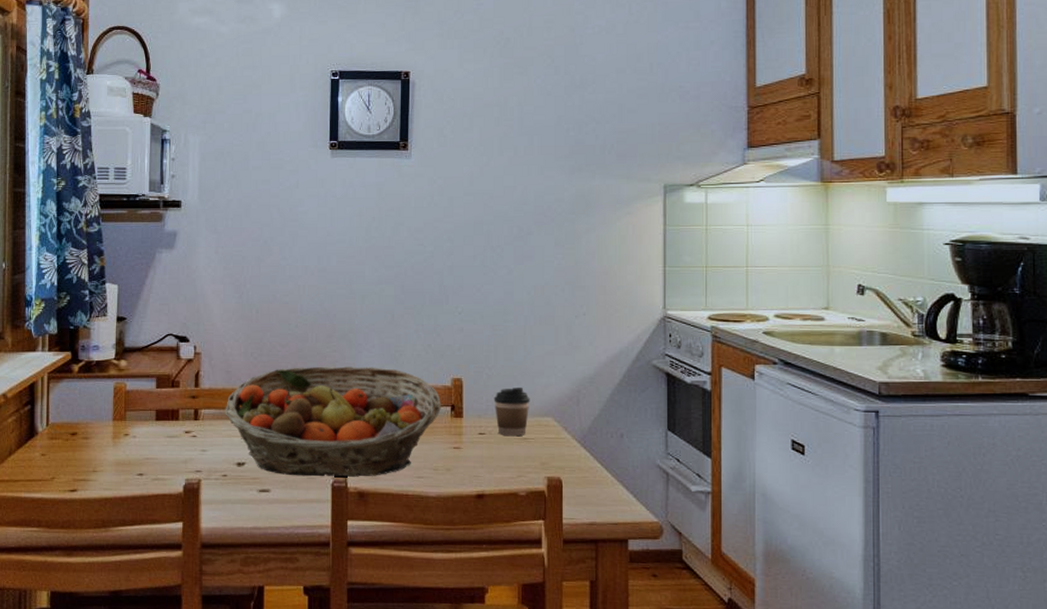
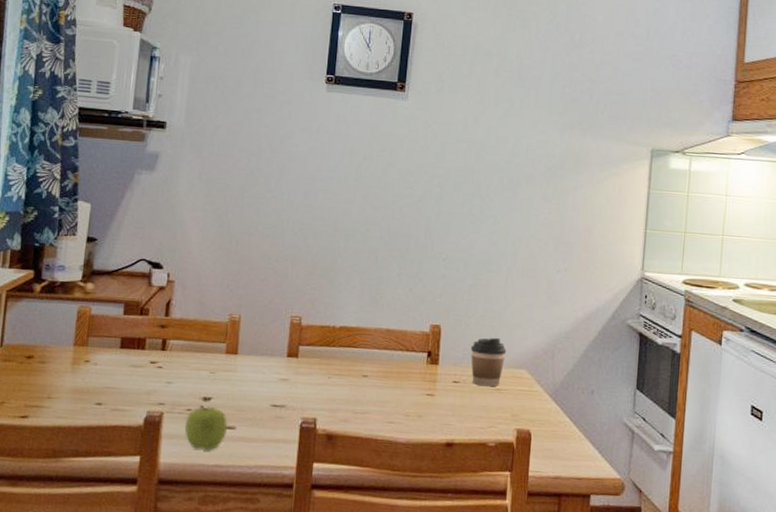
fruit: none [222,471,263,514] -> present [184,405,228,451]
fruit basket: present [225,366,441,477] -> none [194,302,418,419]

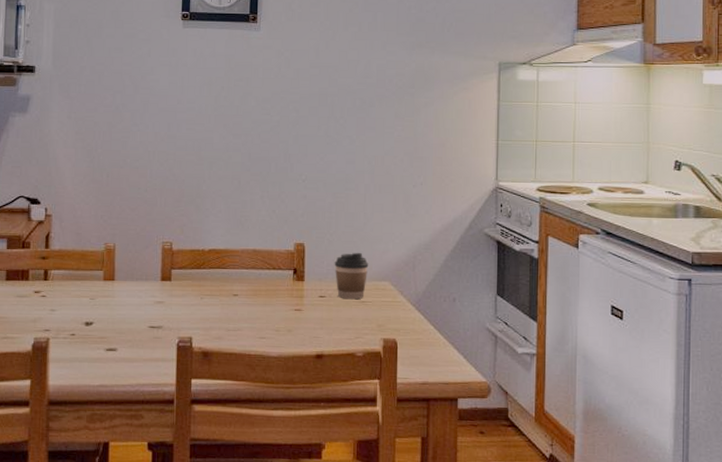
fruit: present [184,405,228,451] -> none [70,330,110,373]

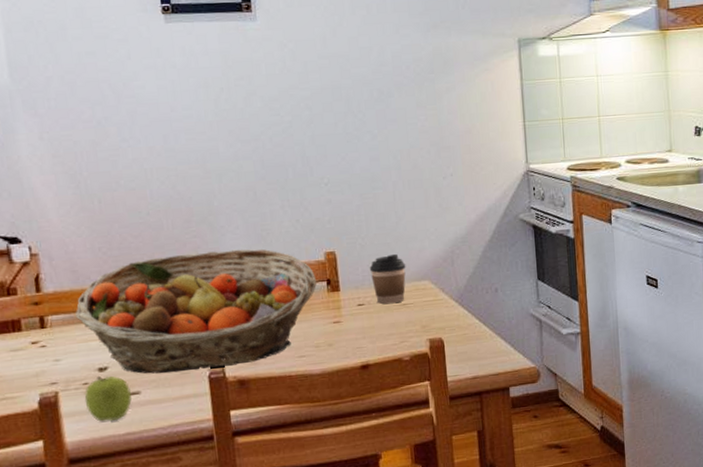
fruit: none [70,330,110,373] -> present [84,376,133,422]
fruit basket: none [74,229,284,337] -> present [75,248,317,374]

